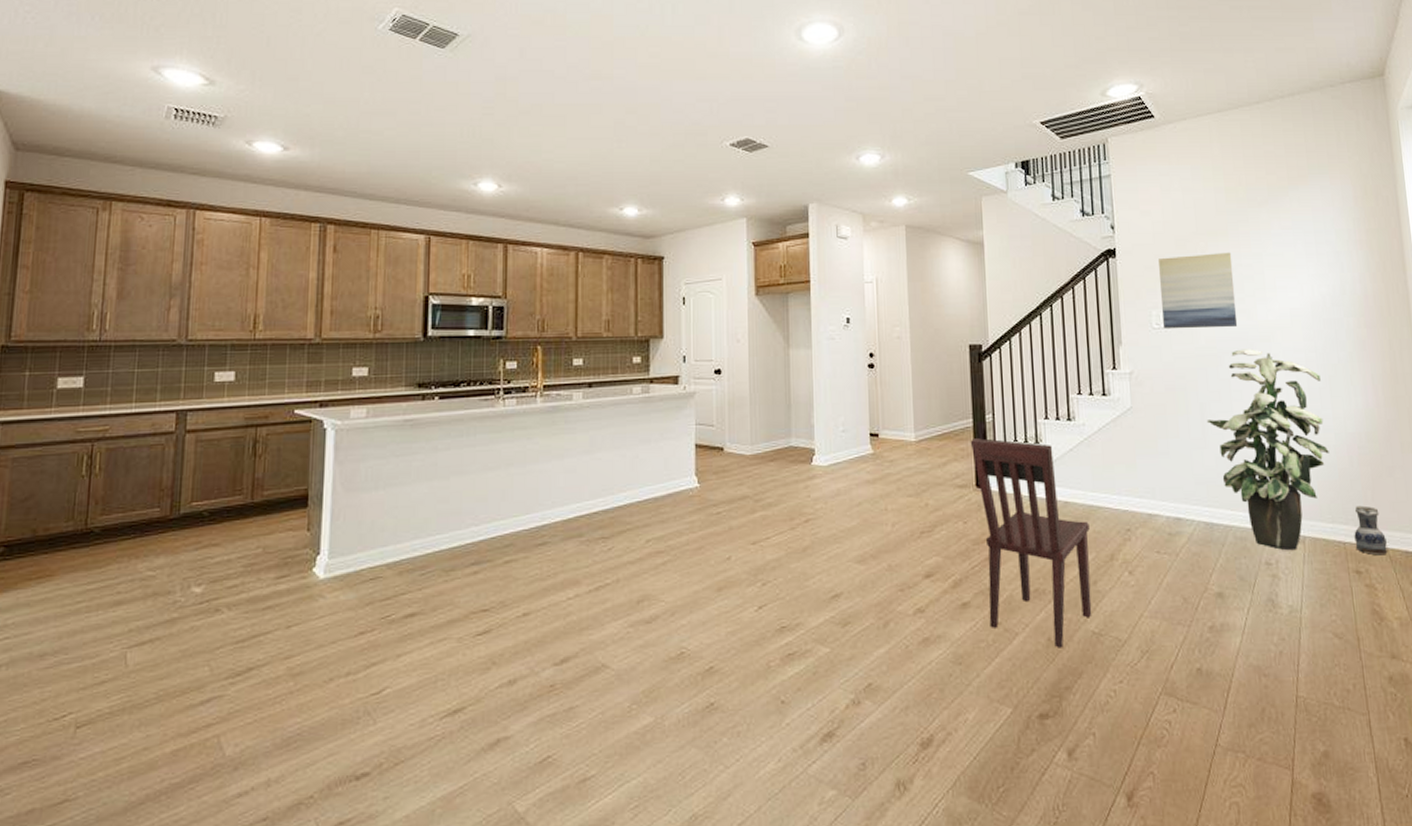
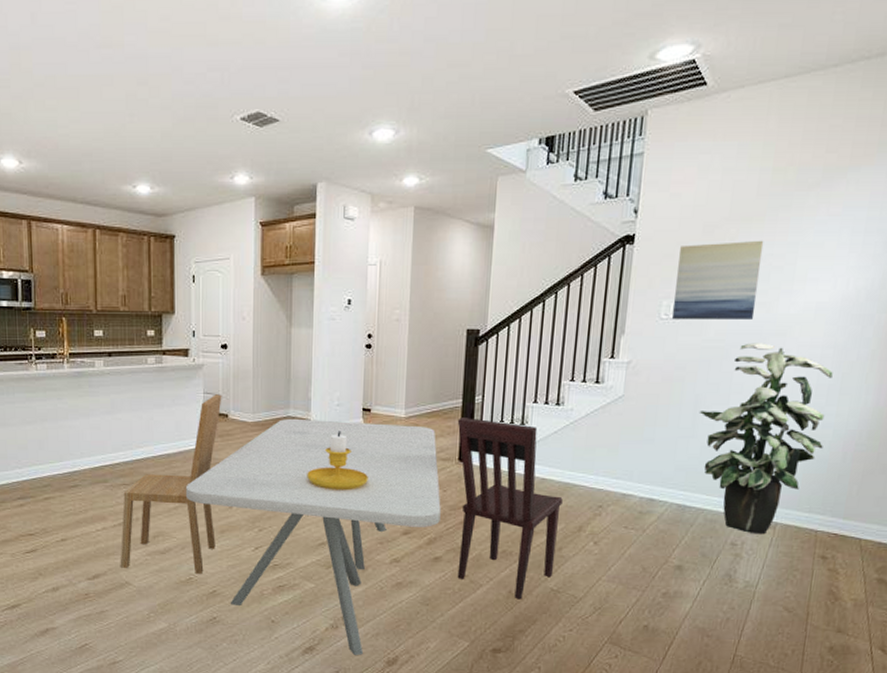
dining chair: none [595,425,717,646] -> present [120,394,222,574]
dining table: none [675,448,964,740] -> present [185,418,441,656]
candlestick: none [814,460,882,530] -> present [307,431,368,491]
ceramic jug: present [1354,505,1388,556] -> none [827,498,862,545]

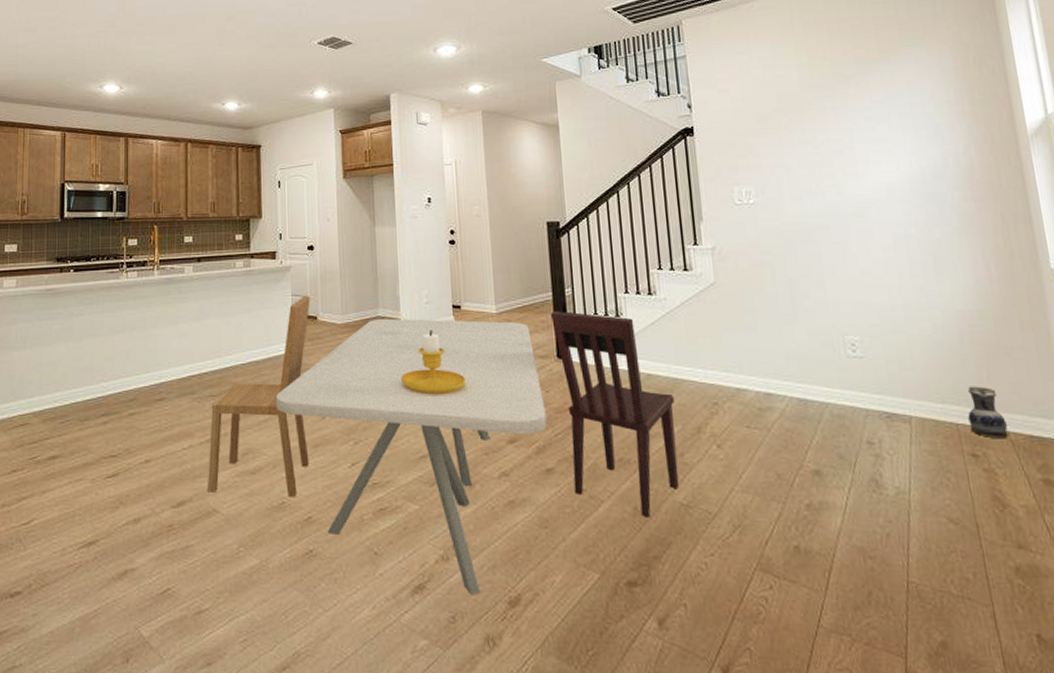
wall art: present [673,240,764,321] -> none [739,127,828,205]
indoor plant: present [699,343,833,535] -> none [796,224,936,430]
ceramic jug: none [827,498,862,545] -> present [967,386,1009,439]

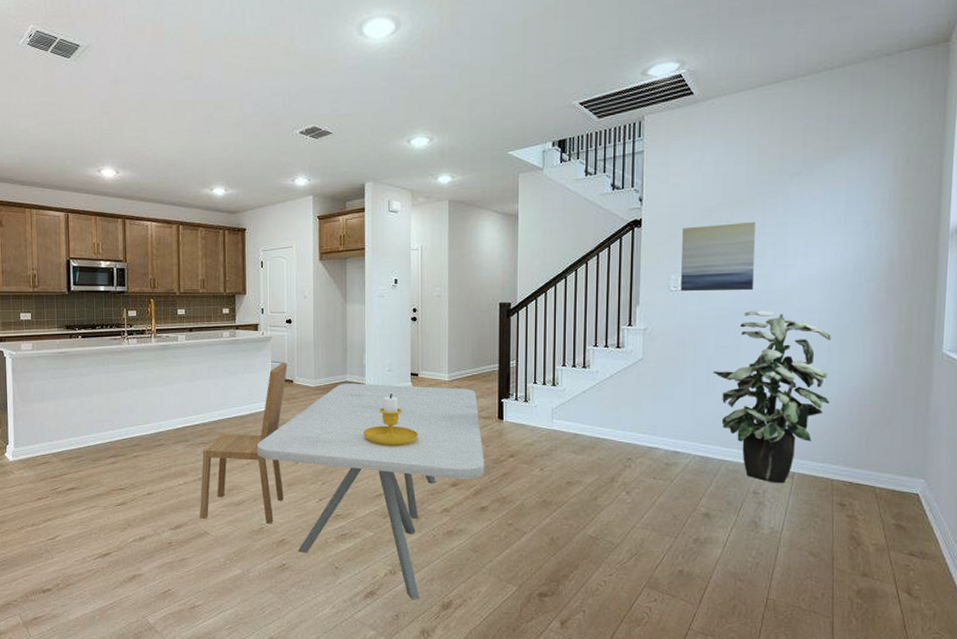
dining chair: present [550,311,680,518] -> none [495,380,595,546]
wall art: none [739,127,828,205] -> present [681,221,756,292]
indoor plant: none [796,224,936,430] -> present [712,310,831,484]
ceramic jug: present [967,386,1009,439] -> none [842,449,875,492]

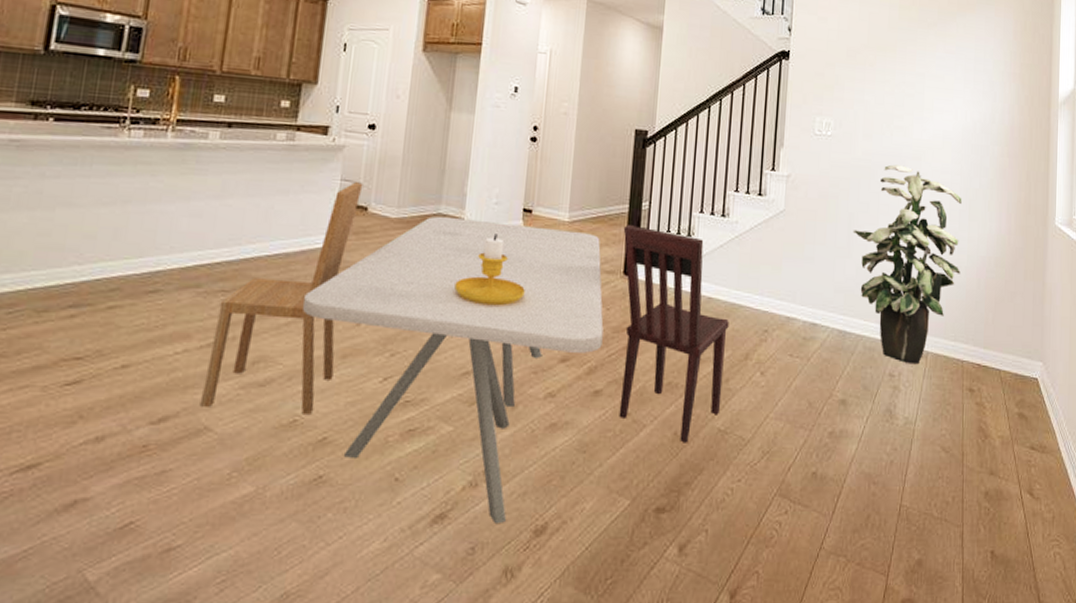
dining chair: none [495,380,595,546] -> present [619,225,729,443]
wall art: present [681,221,756,292] -> none [825,66,897,143]

